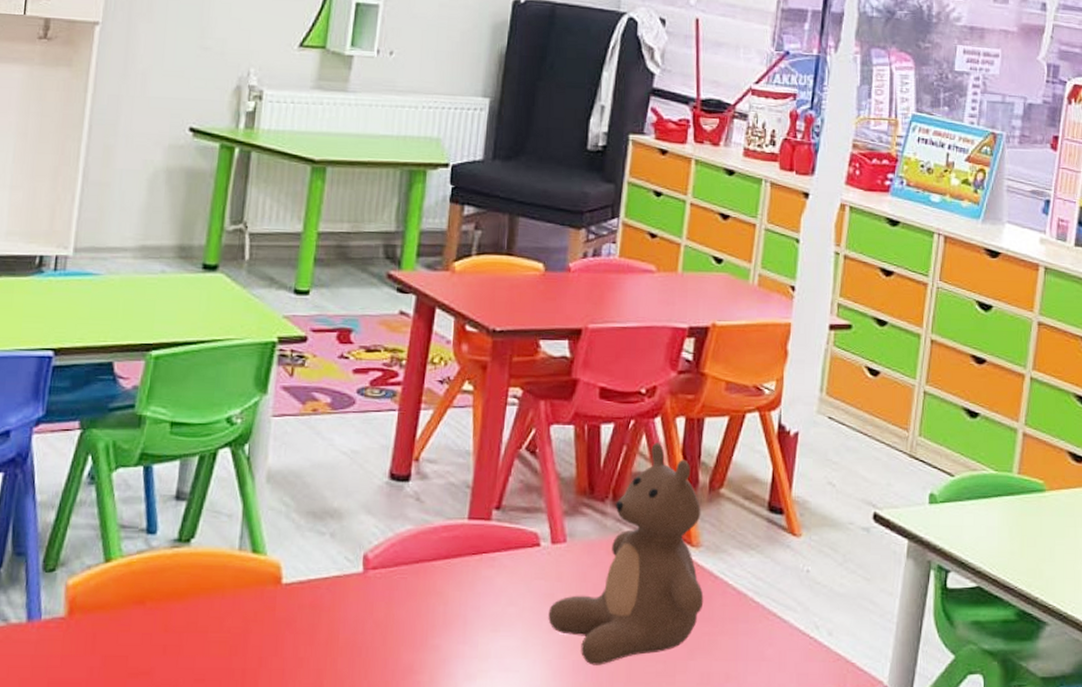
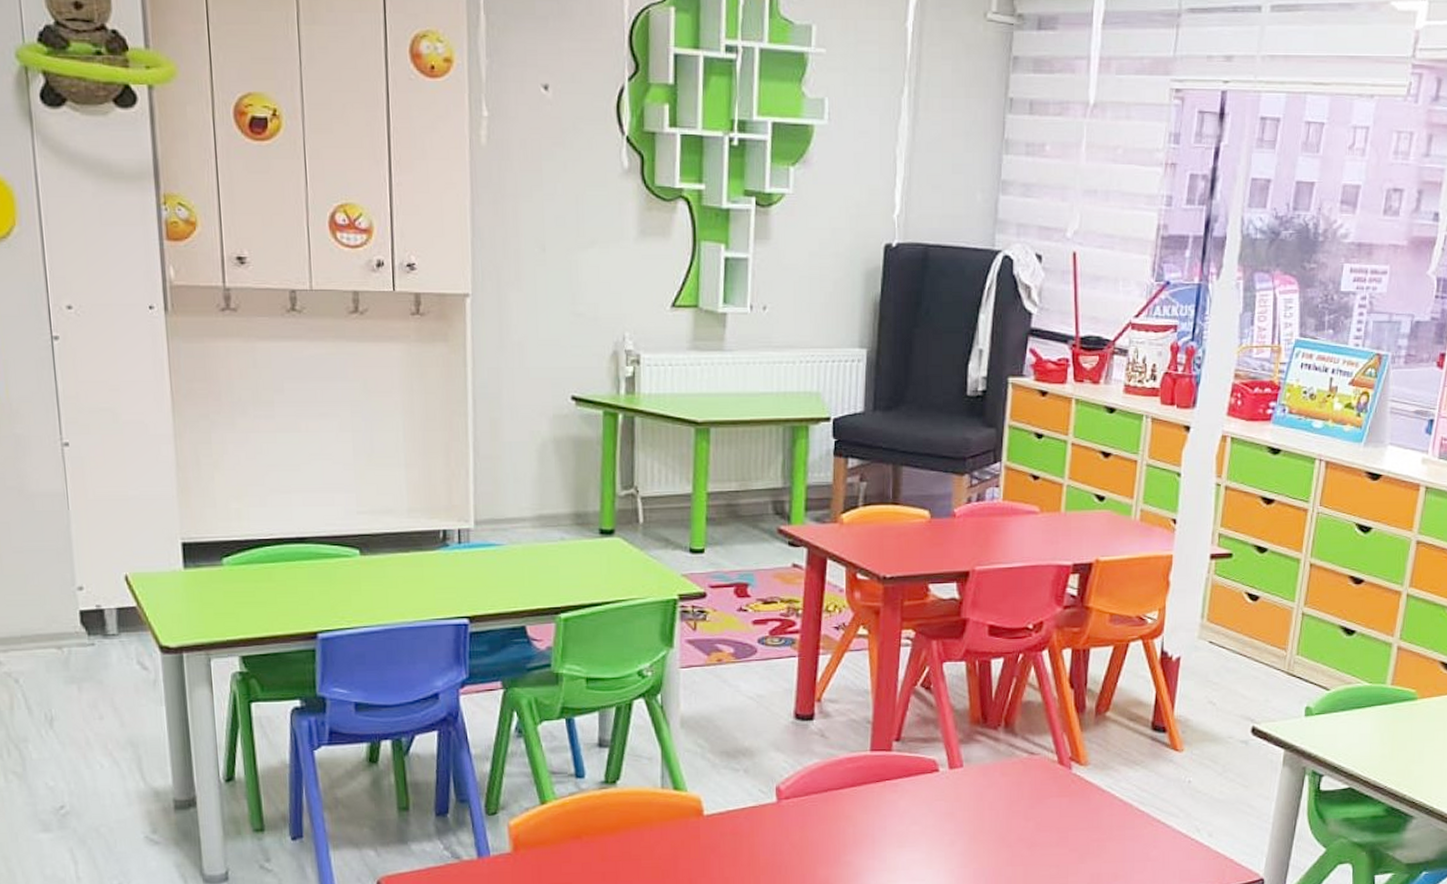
teddy bear: present [548,443,704,666] -> none [949,673,1093,872]

